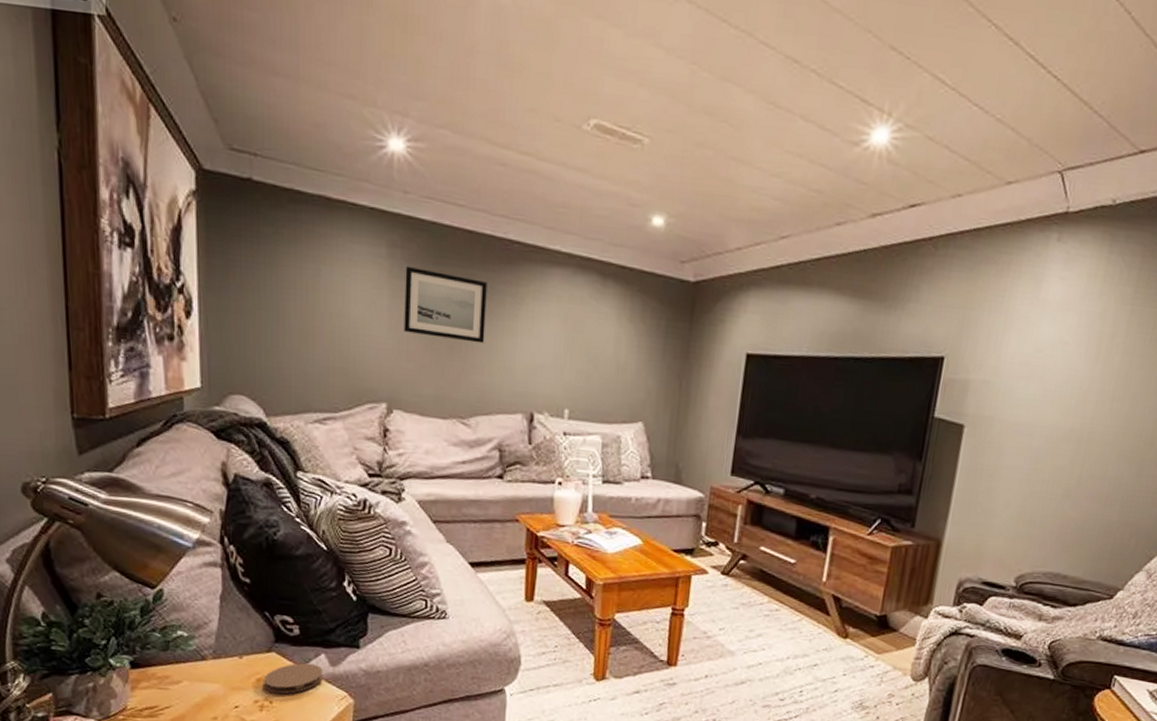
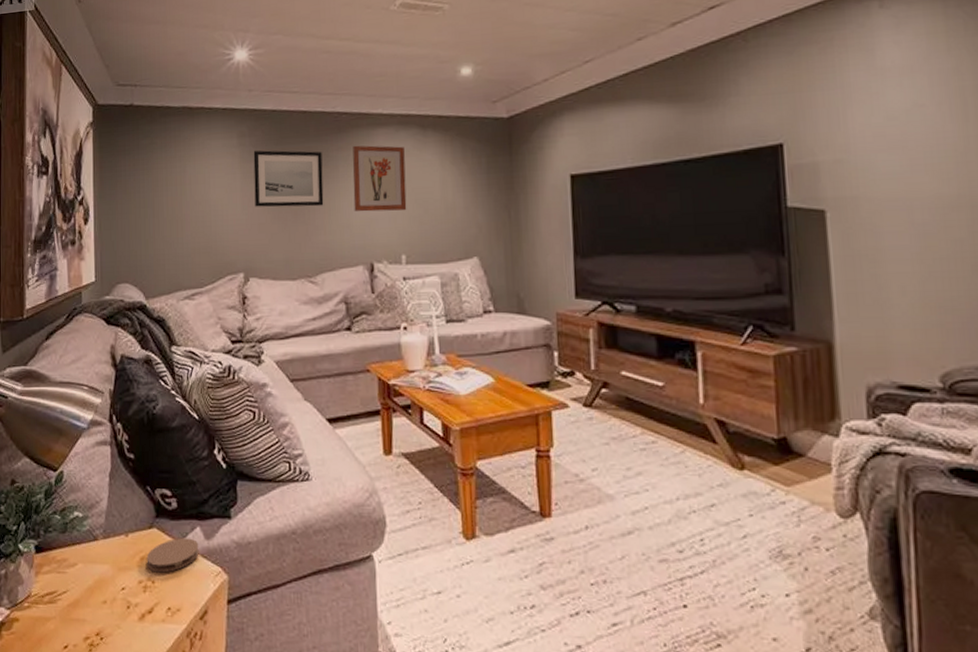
wall art: none [518,281,580,364] -> present [352,145,407,212]

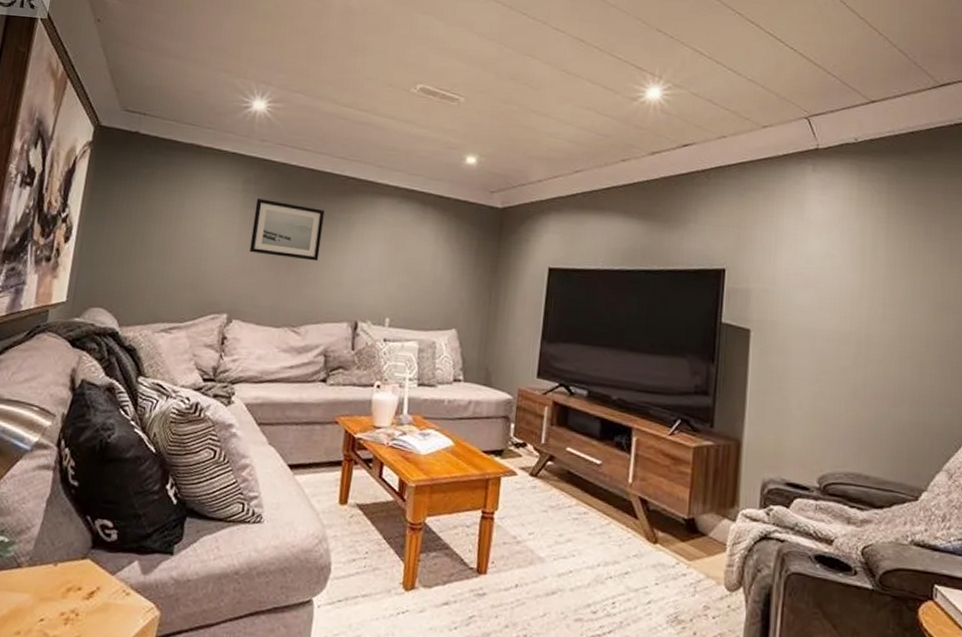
coaster: present [146,537,199,573] -> none [72,570,134,606]
wall art: present [352,145,407,212] -> none [347,209,404,278]

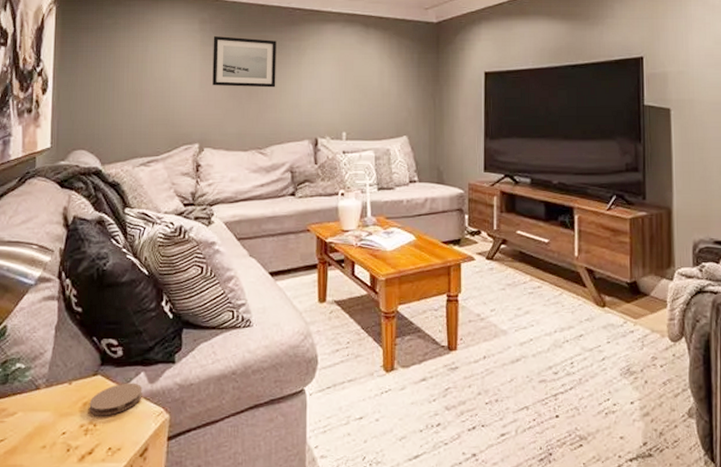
coaster: none [72,570,134,606] -> present [89,383,142,416]

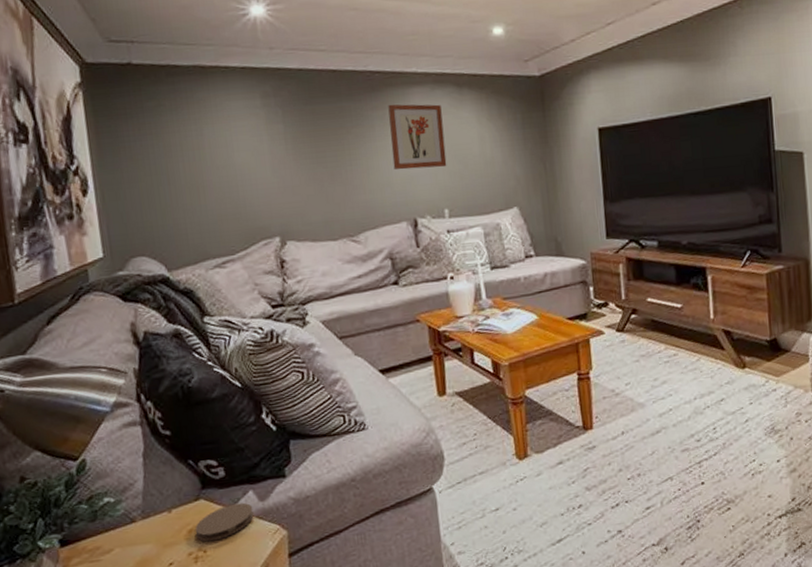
wall art: present [212,35,276,88] -> none [280,110,362,170]
wall art: none [303,37,349,95] -> present [388,104,447,170]

